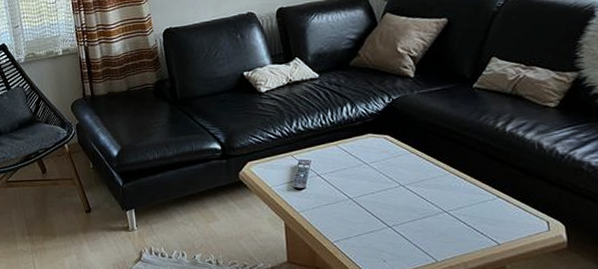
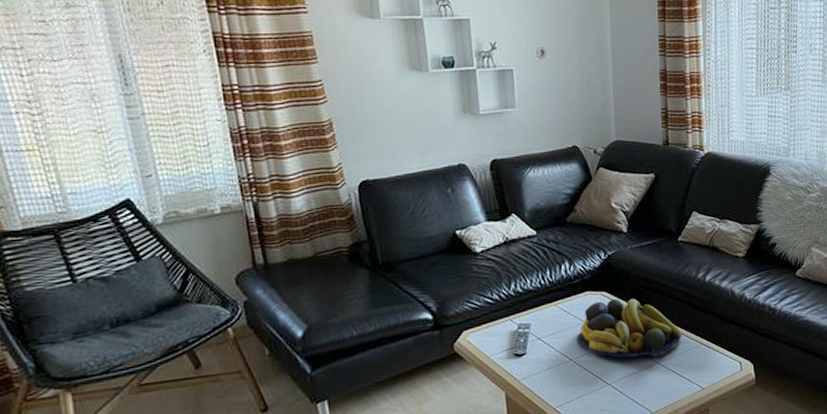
fruit bowl: none [356,142,476,205] -> present [576,298,683,358]

